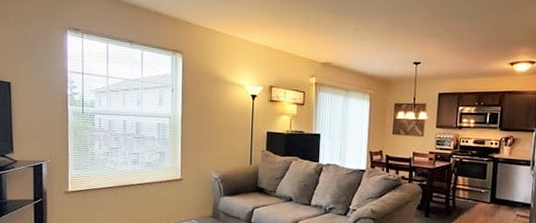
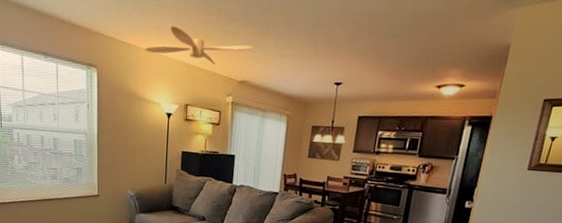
ceiling fan: none [230,13,335,48] -> present [145,25,254,65]

